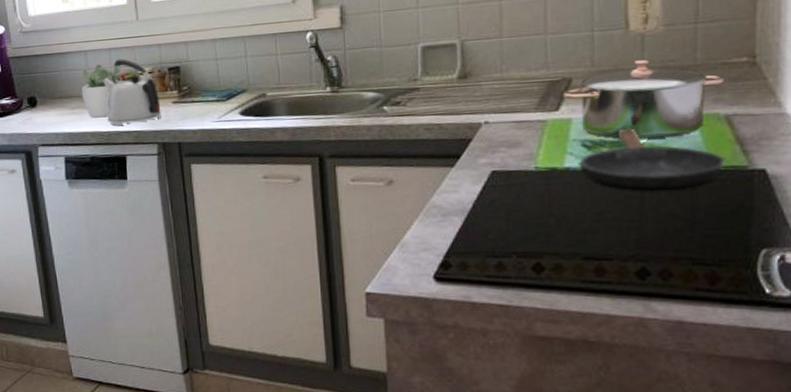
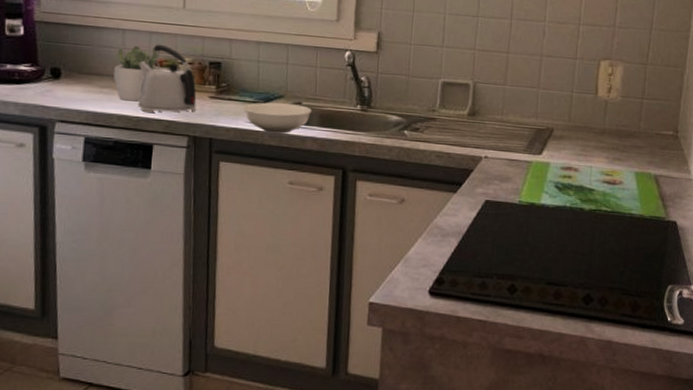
bowl: none [207,96,279,130] -> present [244,102,313,135]
cooking pot: present [562,58,725,139] -> none [545,121,657,188]
frying pan: present [577,128,726,192] -> none [550,176,652,232]

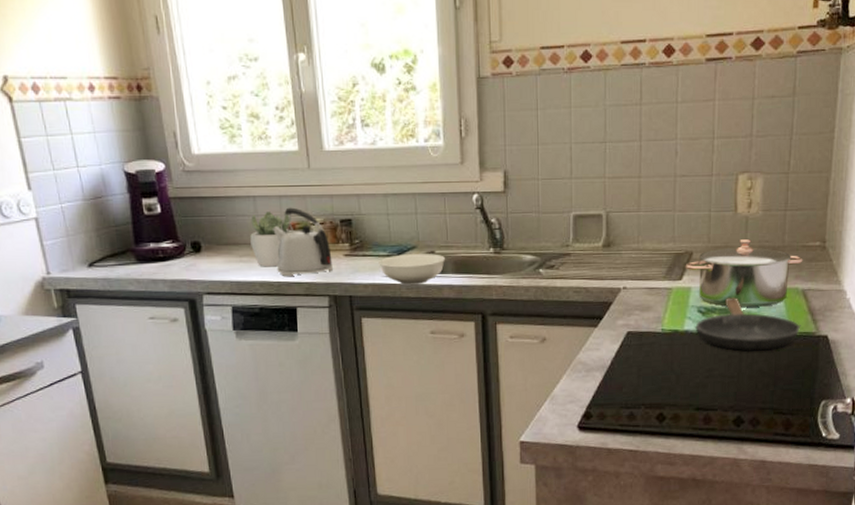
cooking pot: none [545,121,657,188] -> present [685,238,803,307]
frying pan: none [550,176,652,232] -> present [694,298,801,353]

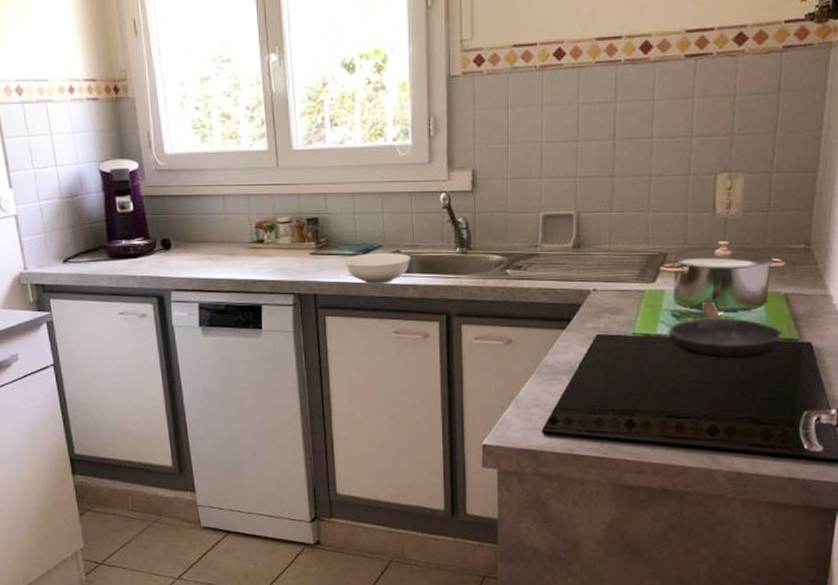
succulent plant: present [250,212,292,267] -> none [218,210,259,265]
kettle: present [273,207,333,277] -> none [241,206,298,275]

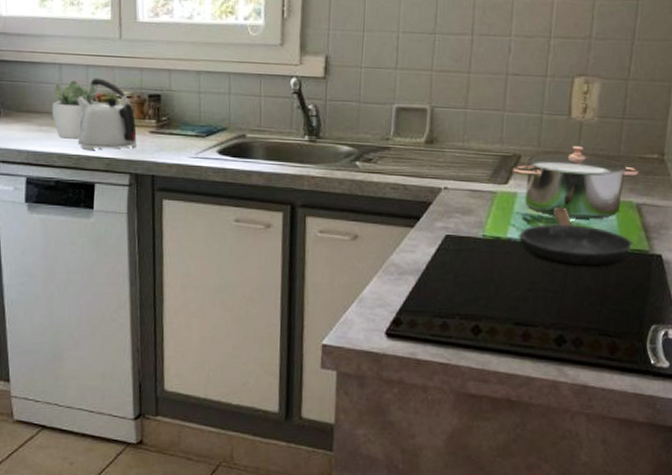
succulent plant: none [218,210,259,265] -> present [52,81,97,139]
kettle: none [241,206,298,275] -> present [77,78,137,151]
bowl: present [344,253,412,285] -> none [185,135,258,170]

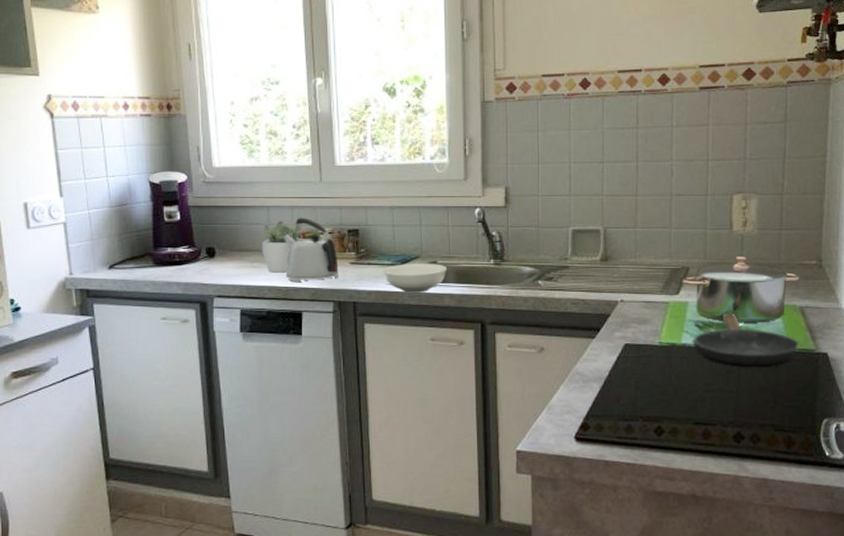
bowl: none [185,135,258,170] -> present [383,264,448,294]

